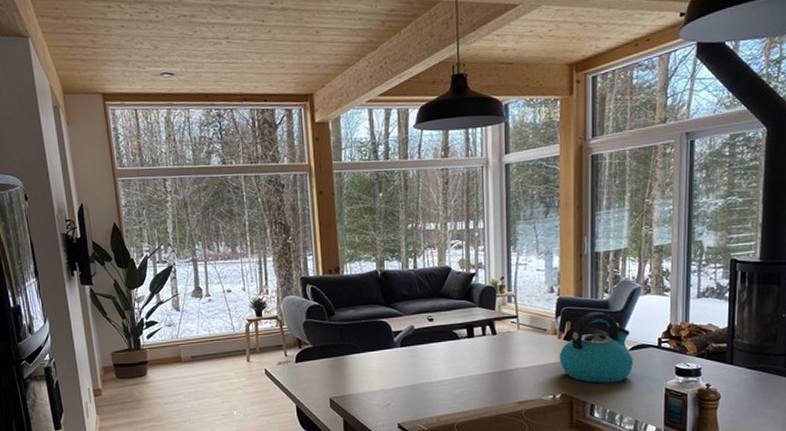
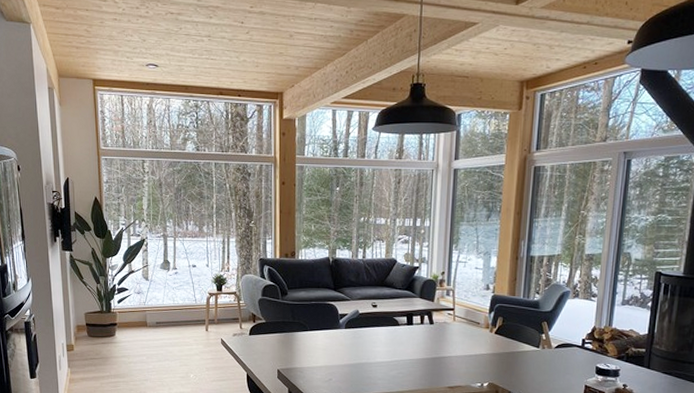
kettle: present [559,312,634,383] -> none [489,311,558,377]

